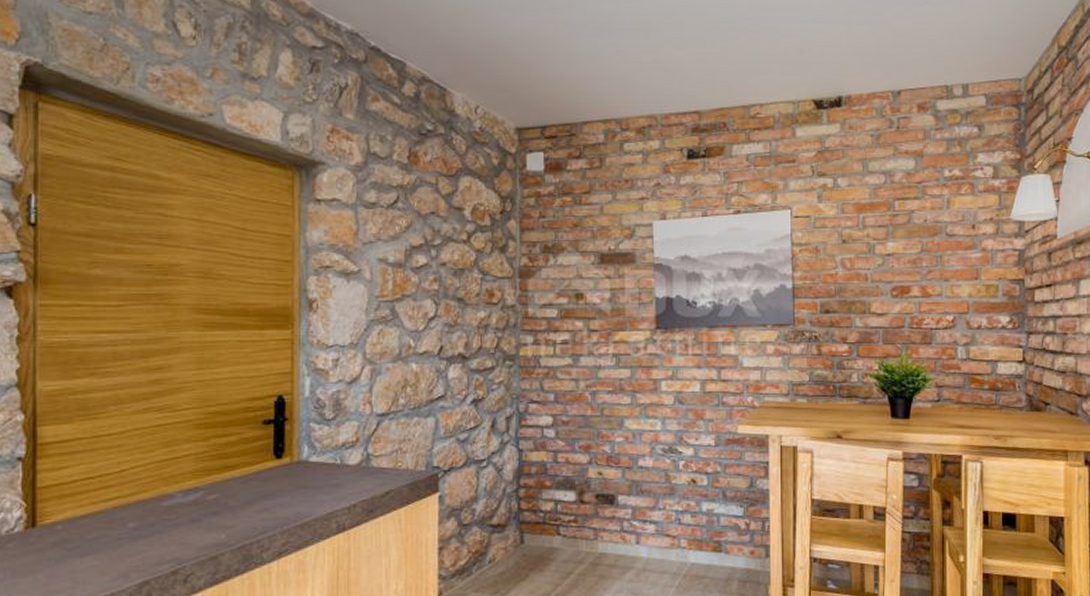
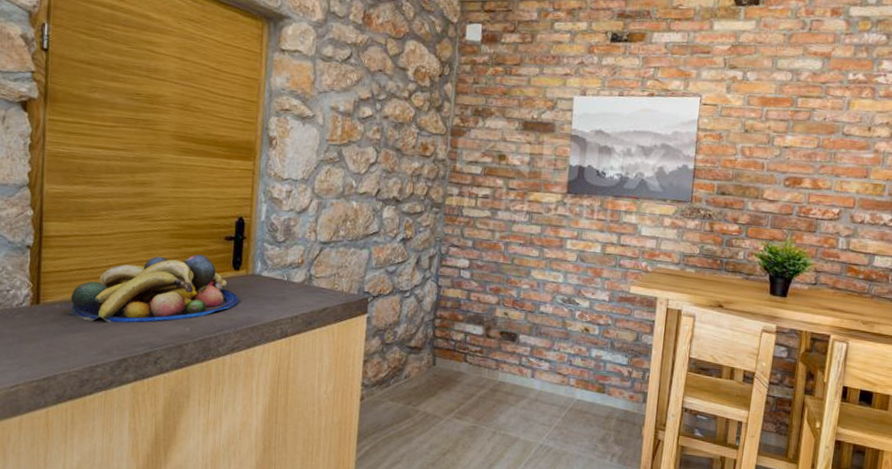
fruit bowl: none [72,445,284,541] -> present [67,254,239,323]

